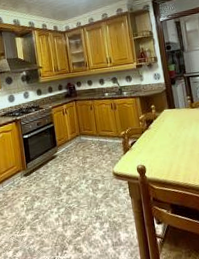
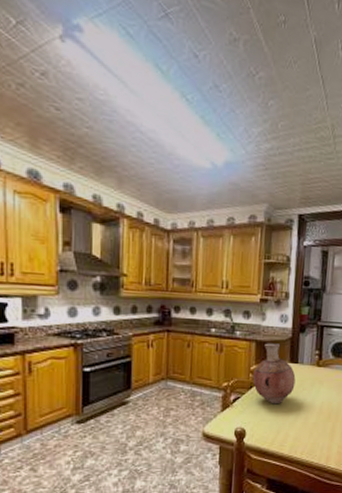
vase: none [142,96,177,143] -> present [252,343,296,405]

